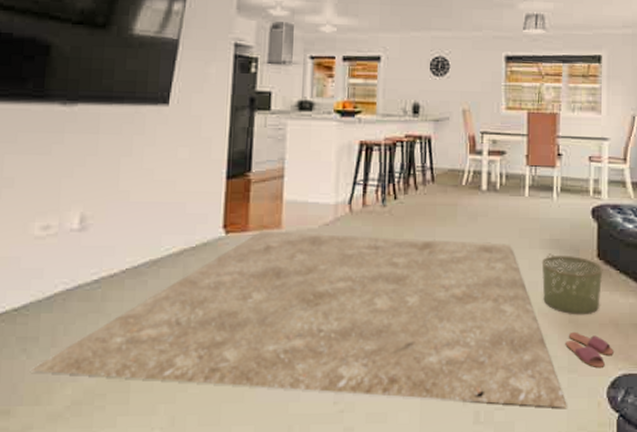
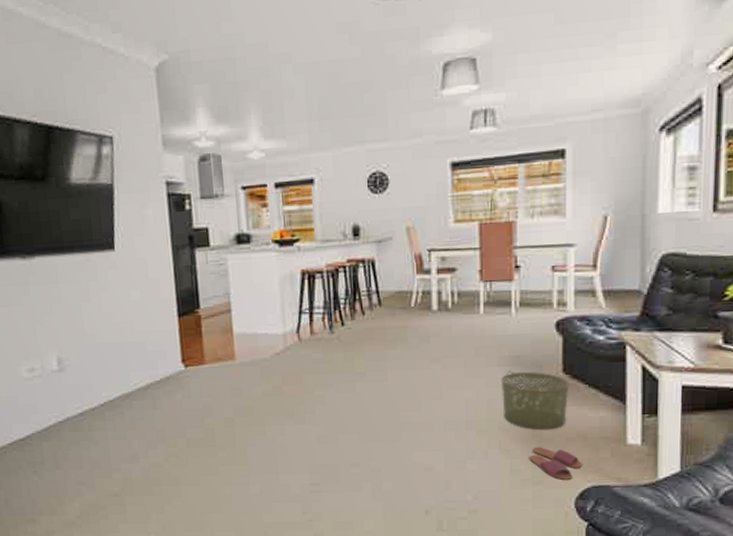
area rug: present [30,230,567,408] -> none [43,362,532,517]

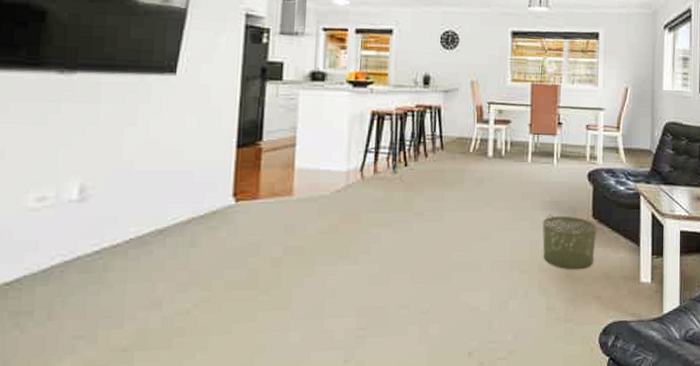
slippers: present [529,446,582,480] -> none [563,285,605,317]

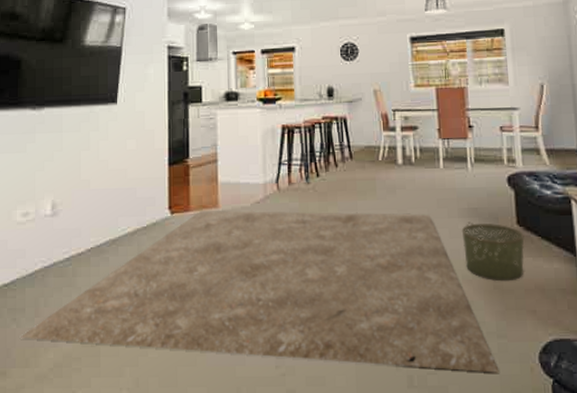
area rug: none [23,198,563,355] -> present [19,210,499,373]

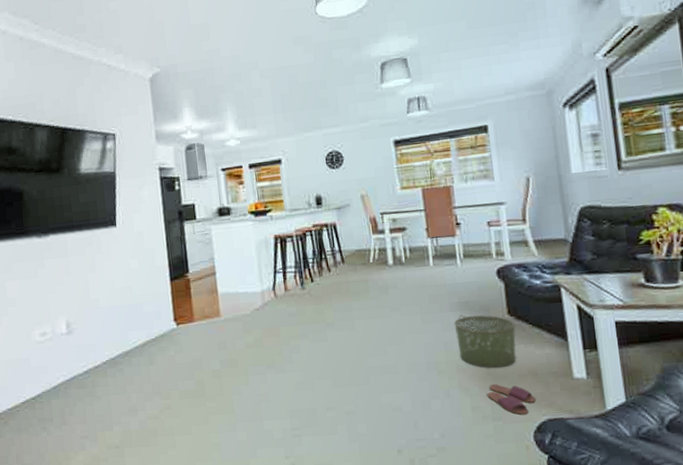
area rug: present [19,210,499,373] -> none [51,310,496,453]
slippers: none [492,297,542,333] -> present [487,383,536,415]

